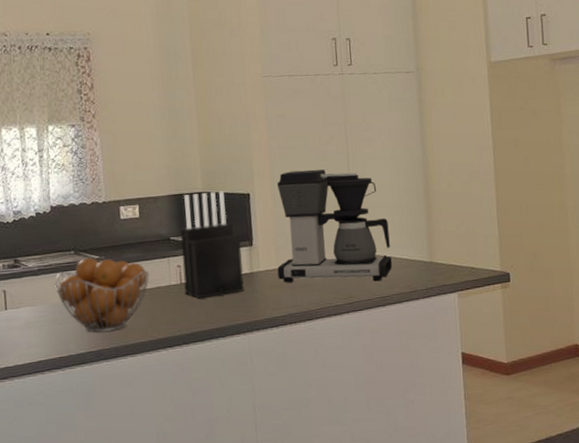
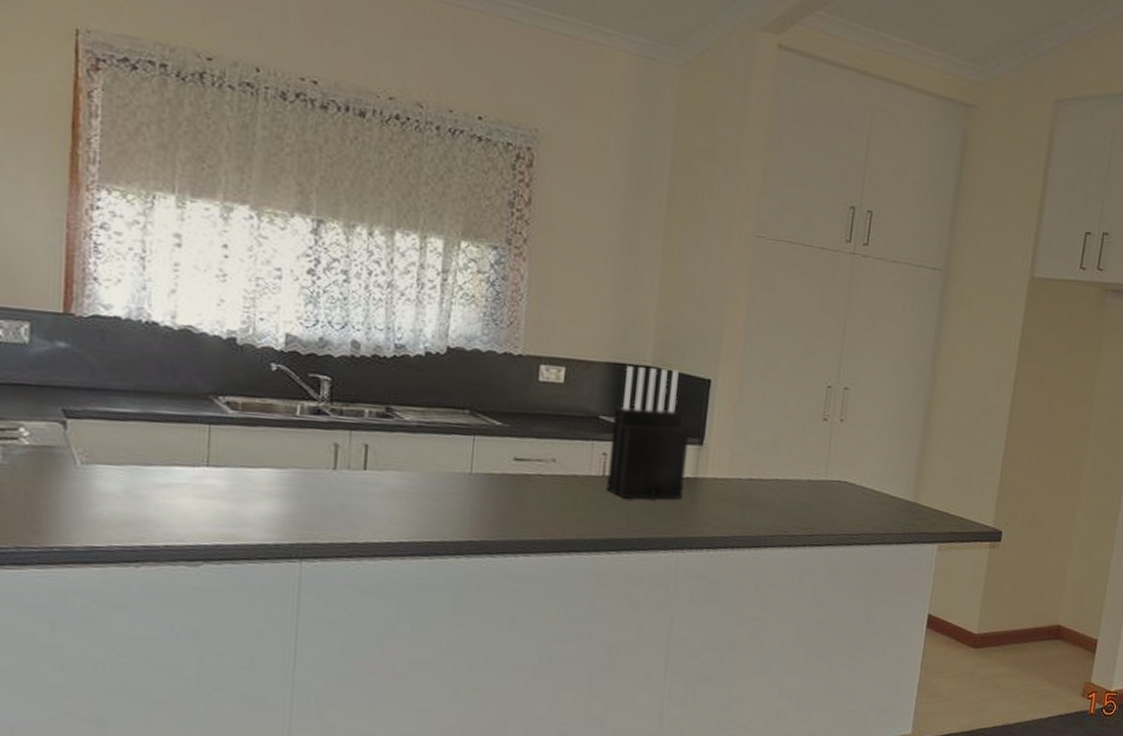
fruit basket: present [55,257,149,333] -> none [436,421,564,520]
coffee maker: present [277,169,393,283] -> none [727,361,874,515]

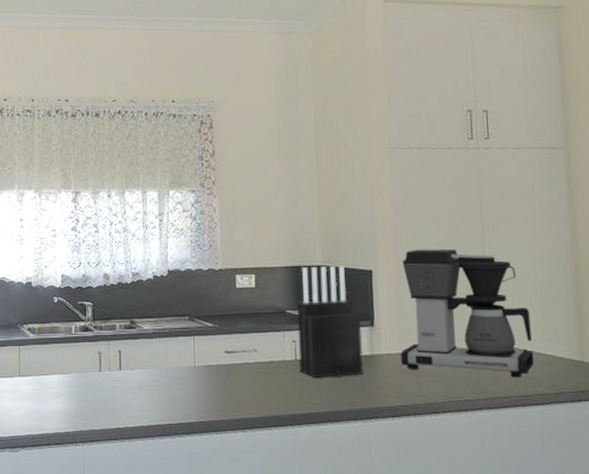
coffee maker: none [727,361,874,515] -> present [400,249,534,378]

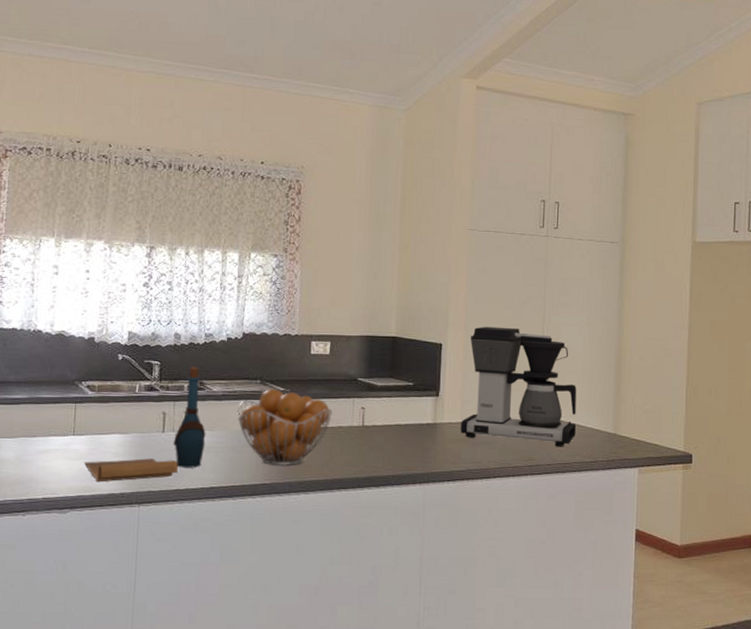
message in a bottle: none [31,305,141,422] -> present [84,366,206,483]
fruit basket: none [168,324,263,403] -> present [237,388,332,465]
knife block: present [297,265,364,377] -> none [366,337,427,443]

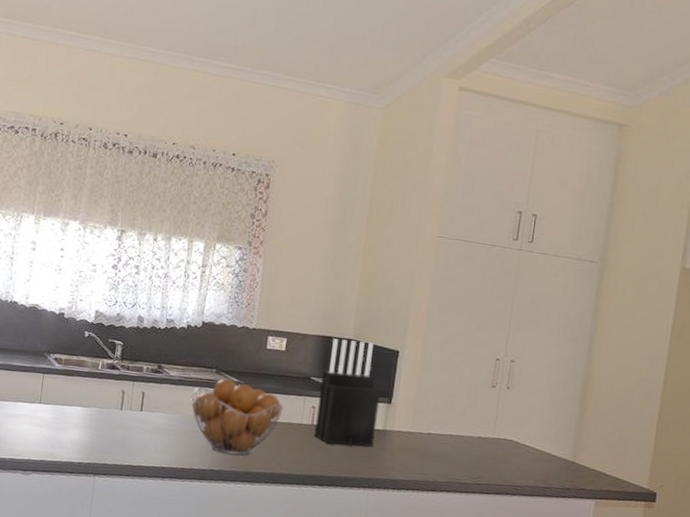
message in a bottle: present [84,366,206,483] -> none [48,349,161,453]
knife block: none [366,337,427,443] -> present [314,338,380,447]
coffee maker: present [460,326,577,447] -> none [410,337,537,469]

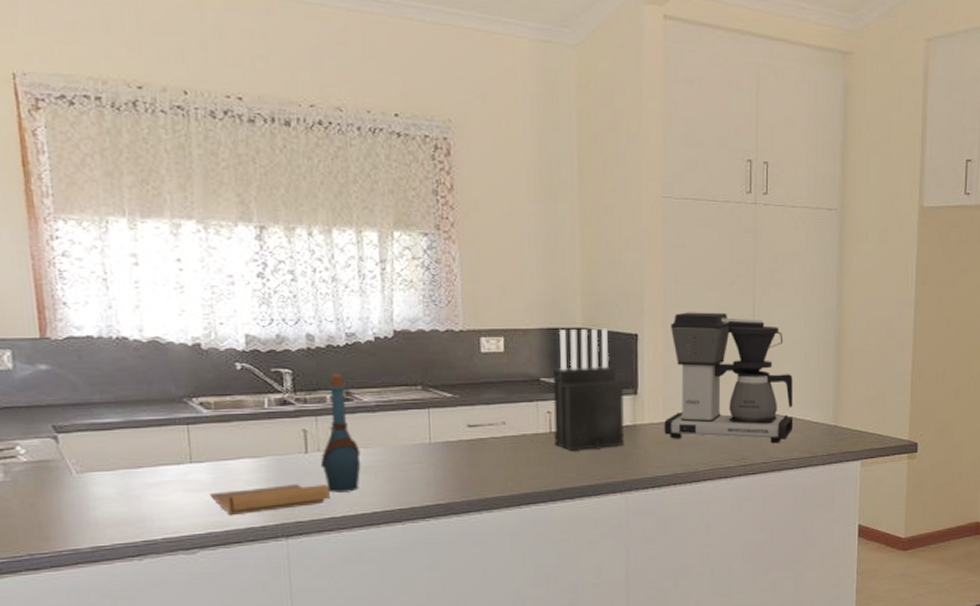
message in a bottle: none [48,349,161,453] -> present [210,373,361,516]
fruit basket: present [191,378,283,455] -> none [396,394,513,483]
coffee maker: none [410,337,537,469] -> present [664,312,794,444]

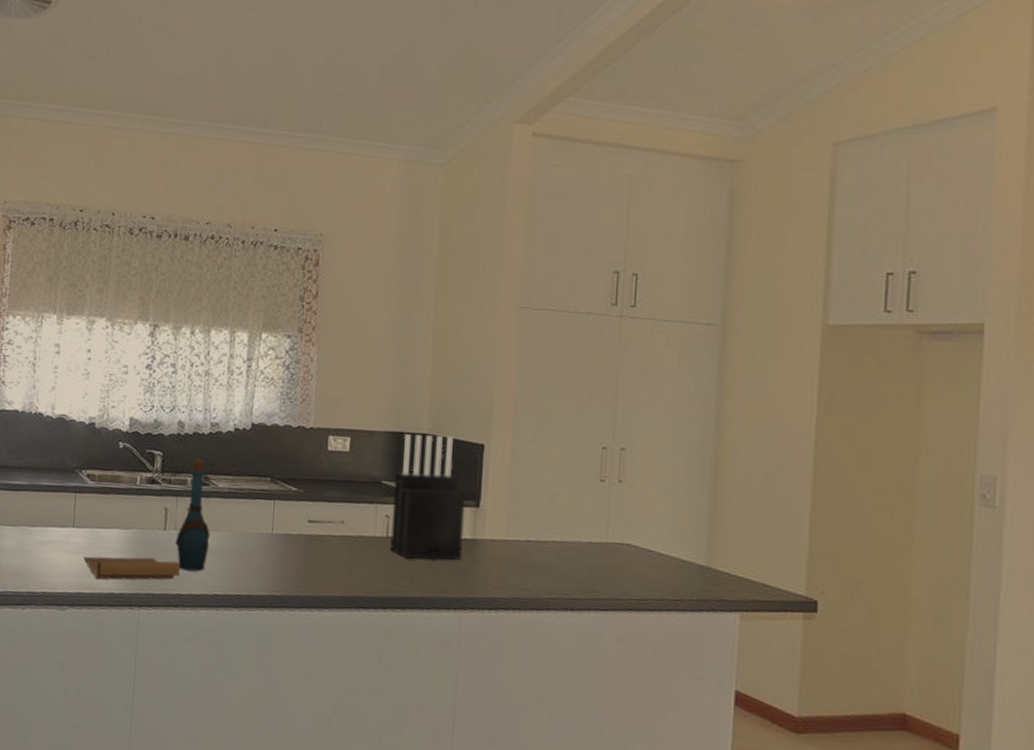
coffee maker: present [664,312,794,444] -> none [506,425,657,579]

